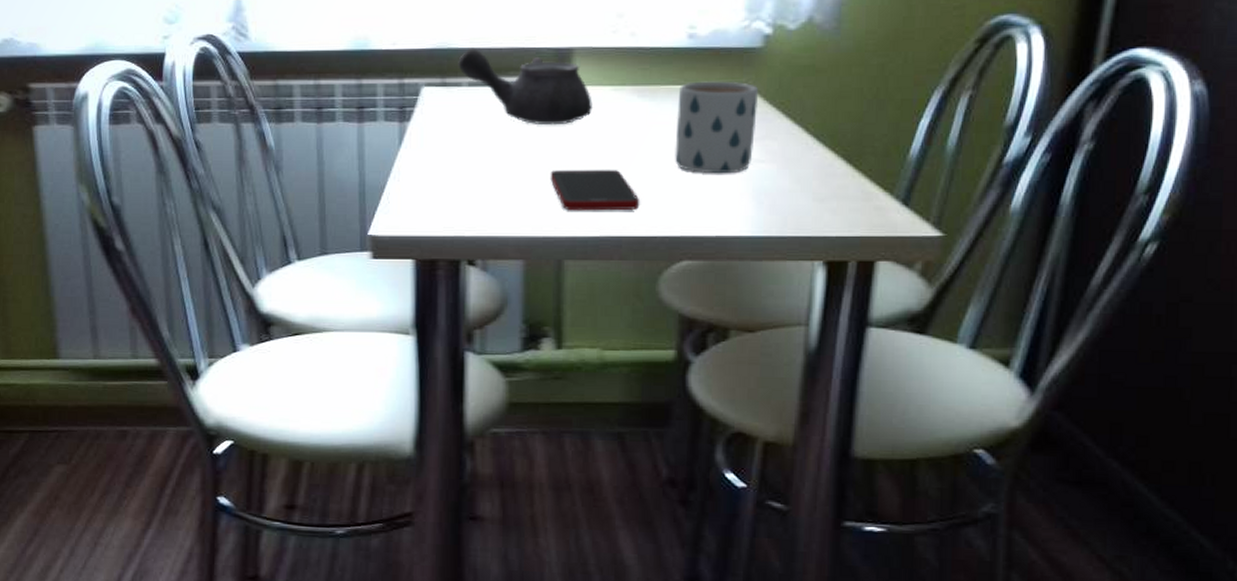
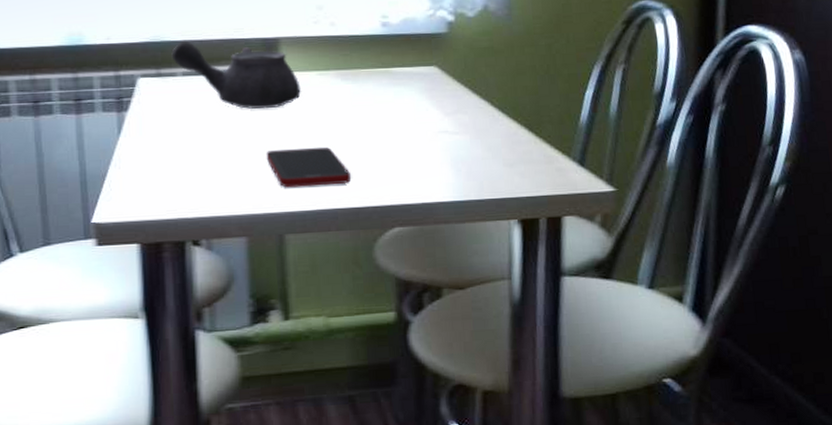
mug: present [675,81,759,174] -> none [378,63,448,147]

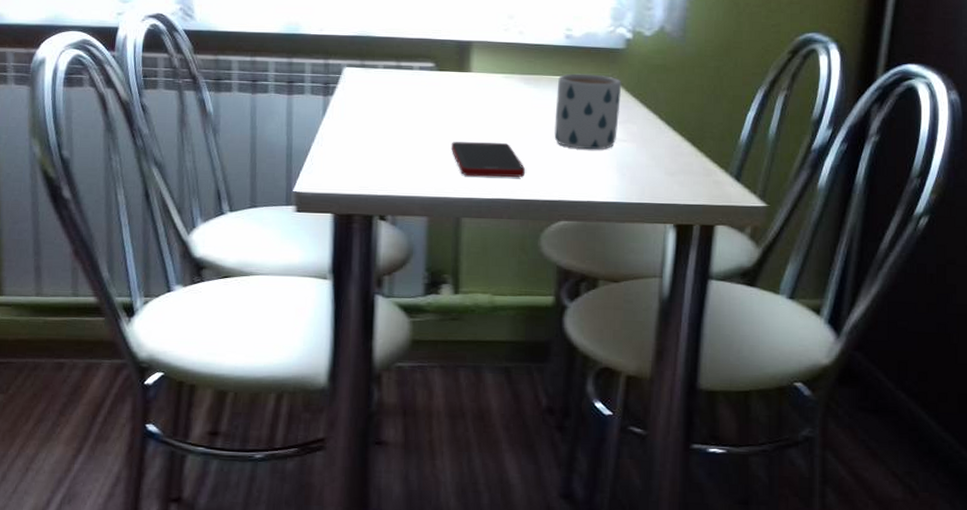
teapot: present [171,40,301,110] -> none [375,36,487,104]
mug: none [378,63,448,147] -> present [554,73,622,150]

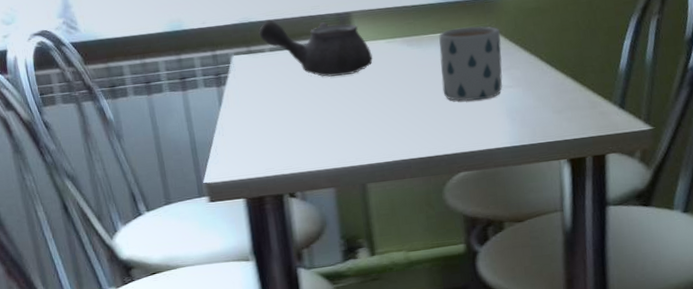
teapot: none [375,36,487,104] -> present [258,19,373,77]
cell phone: present [451,142,525,178] -> none [346,106,420,144]

